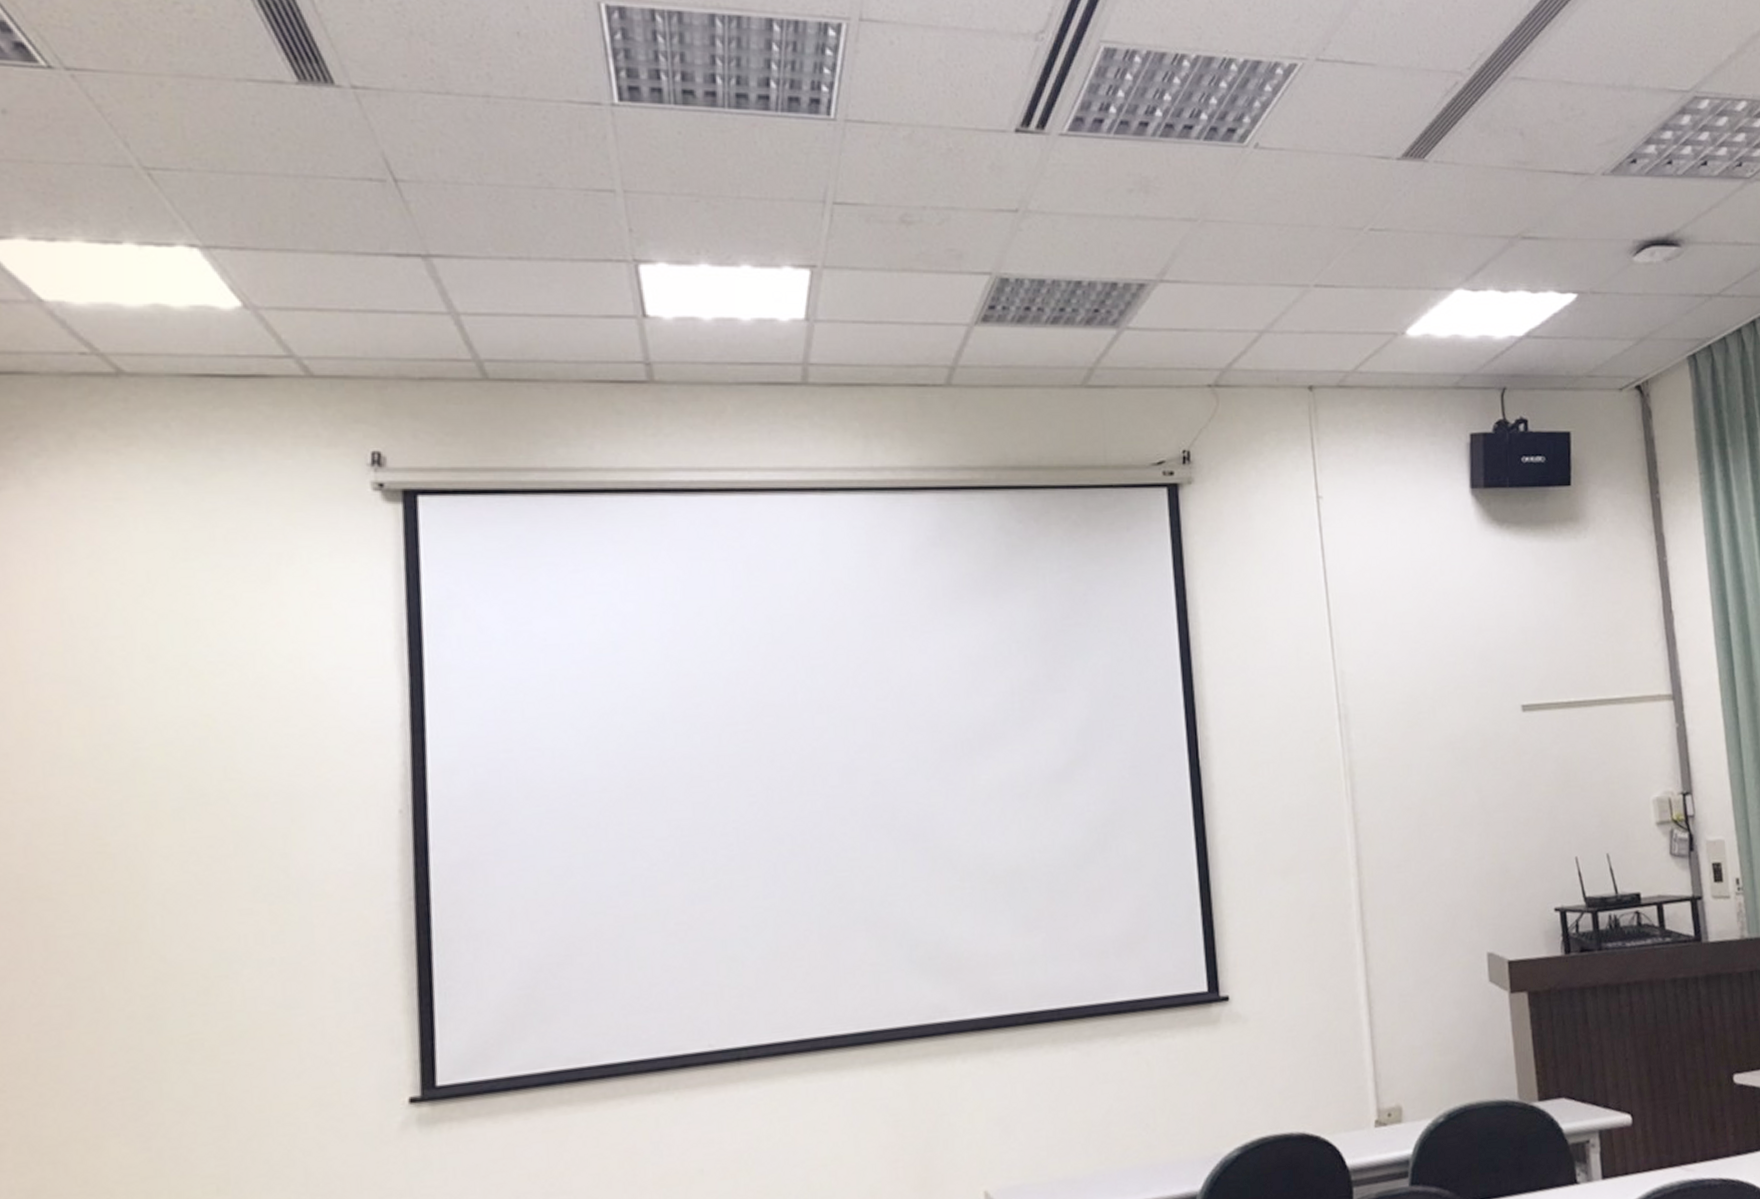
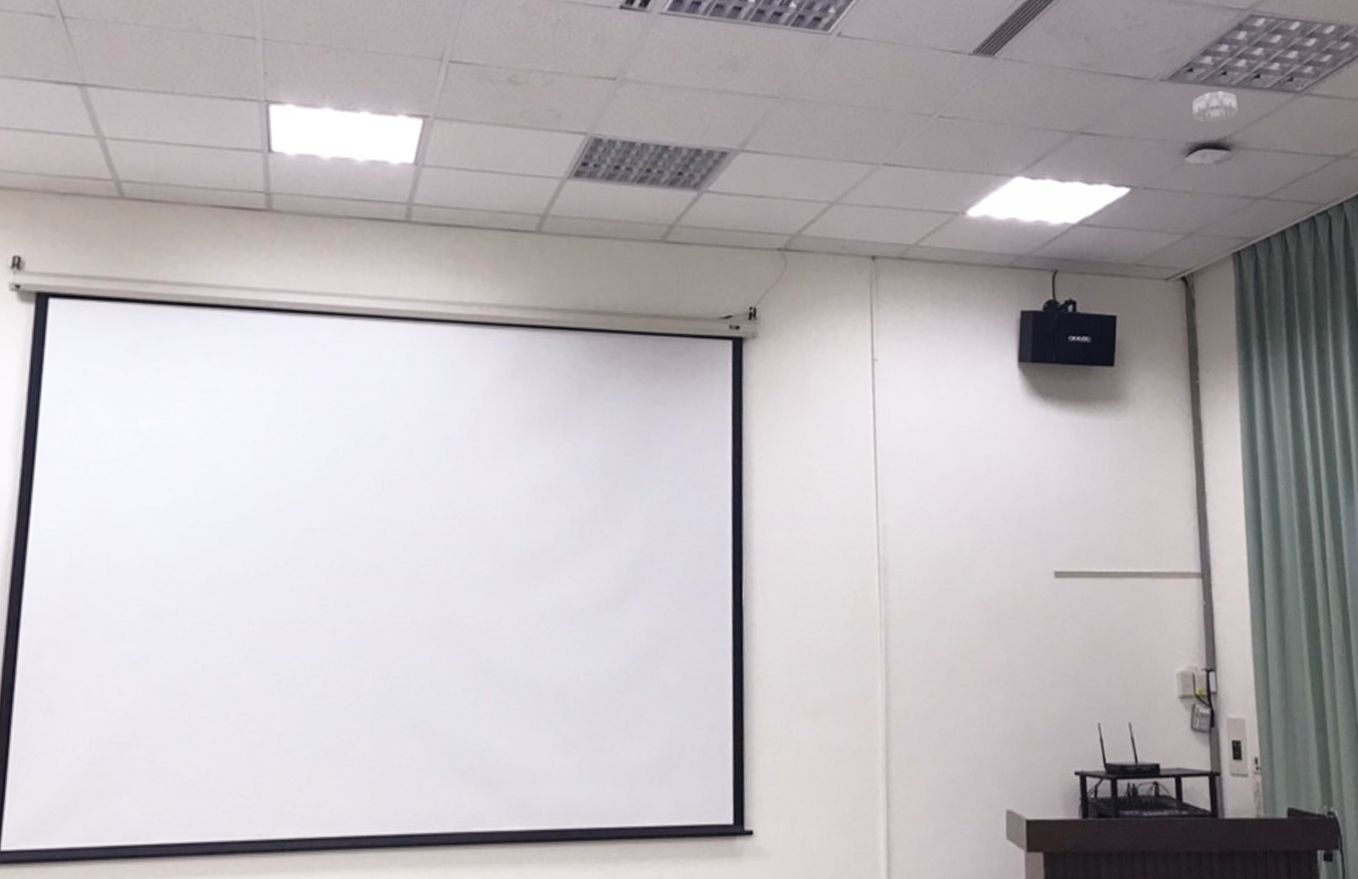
smoke detector: none [1638,182,1686,217] -> present [1192,91,1238,122]

